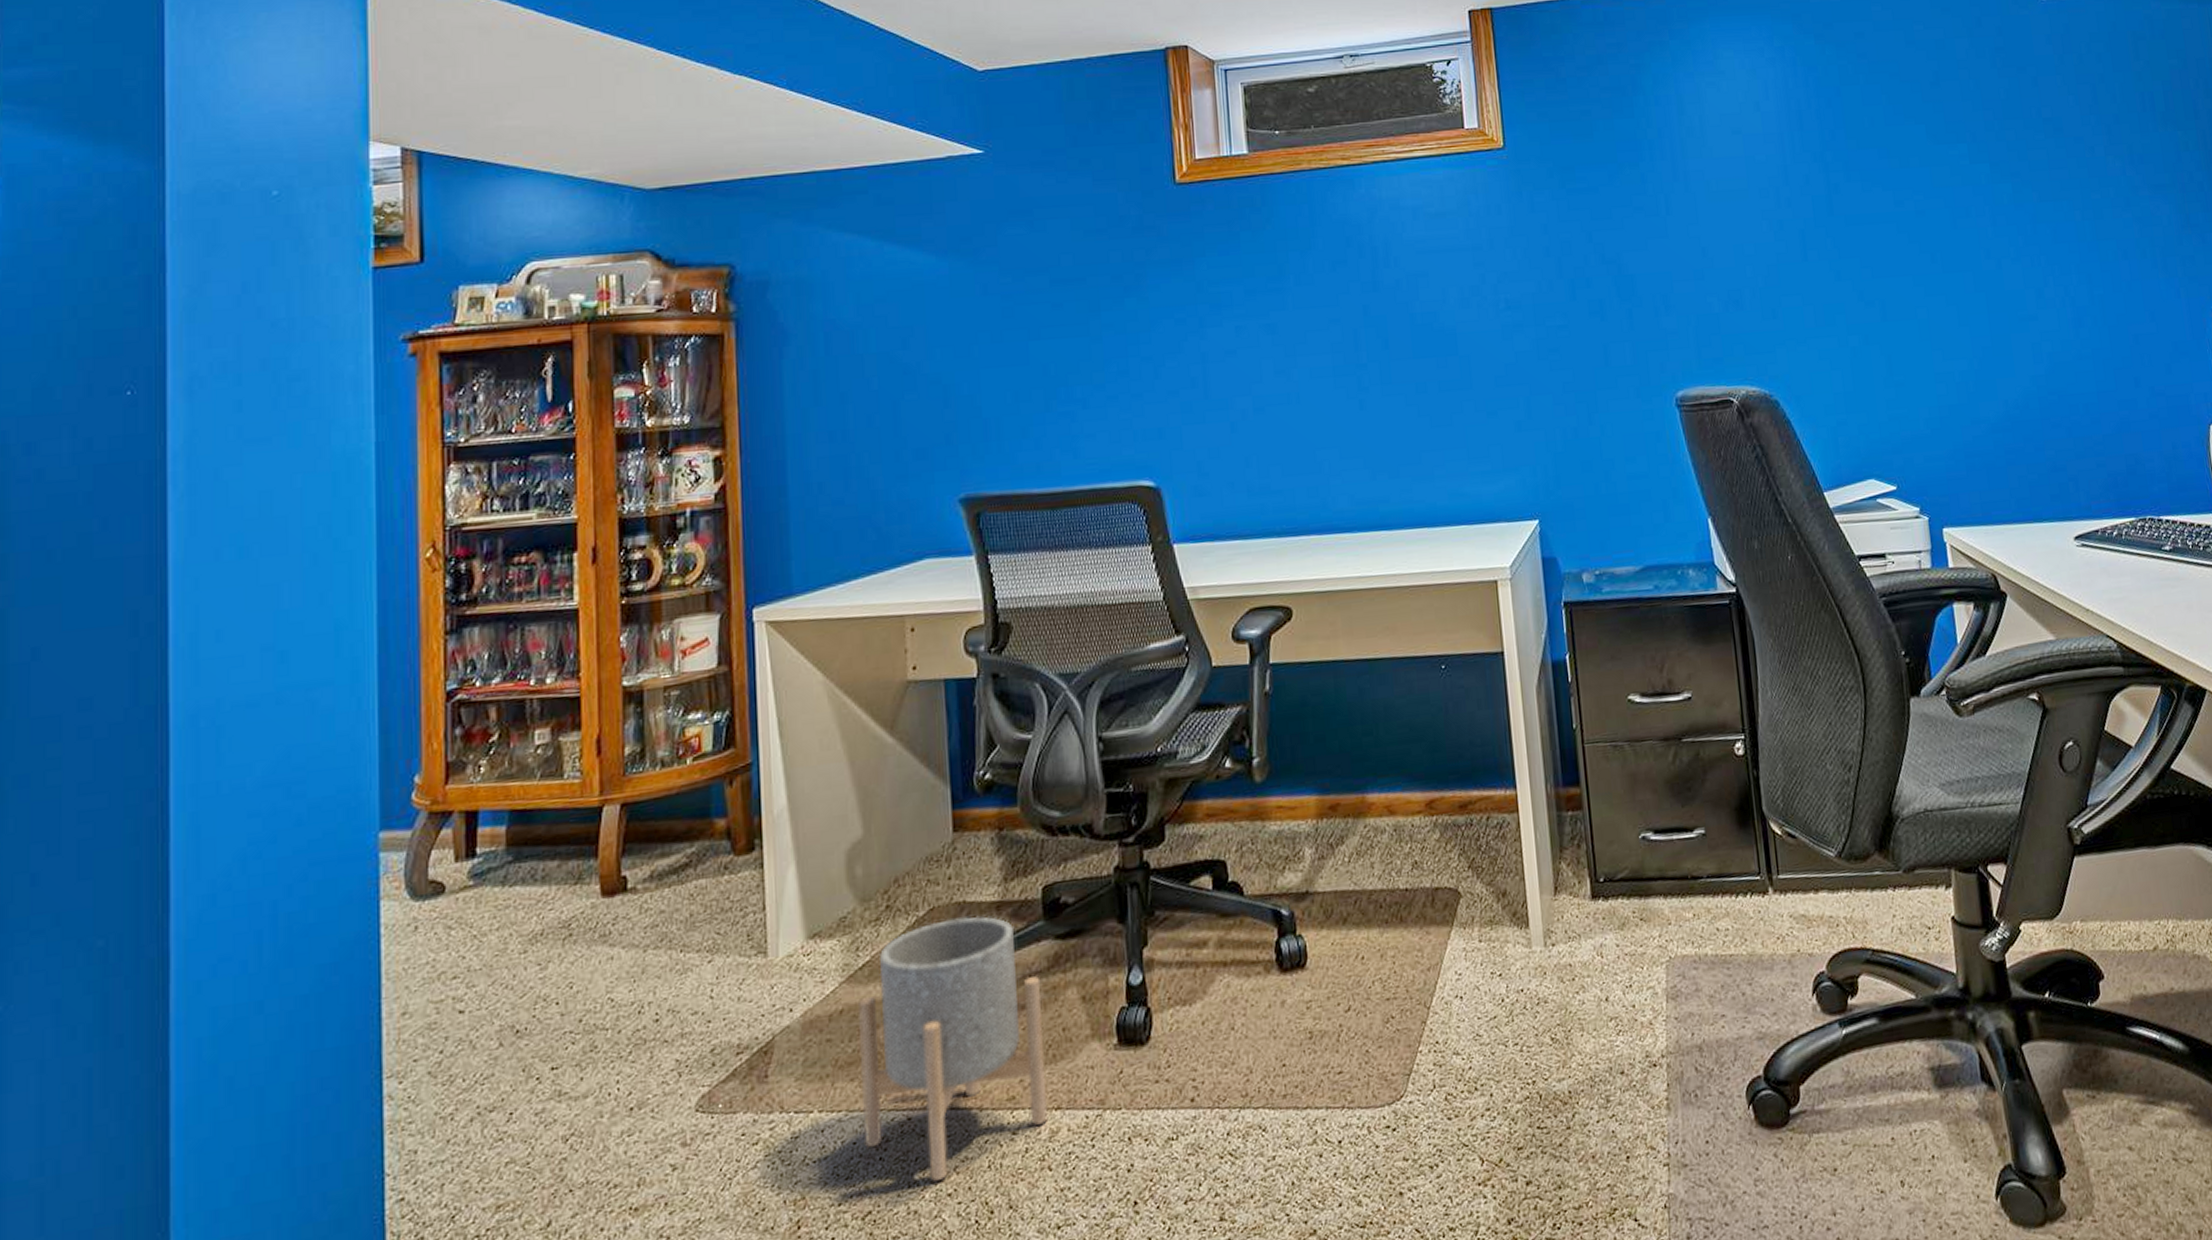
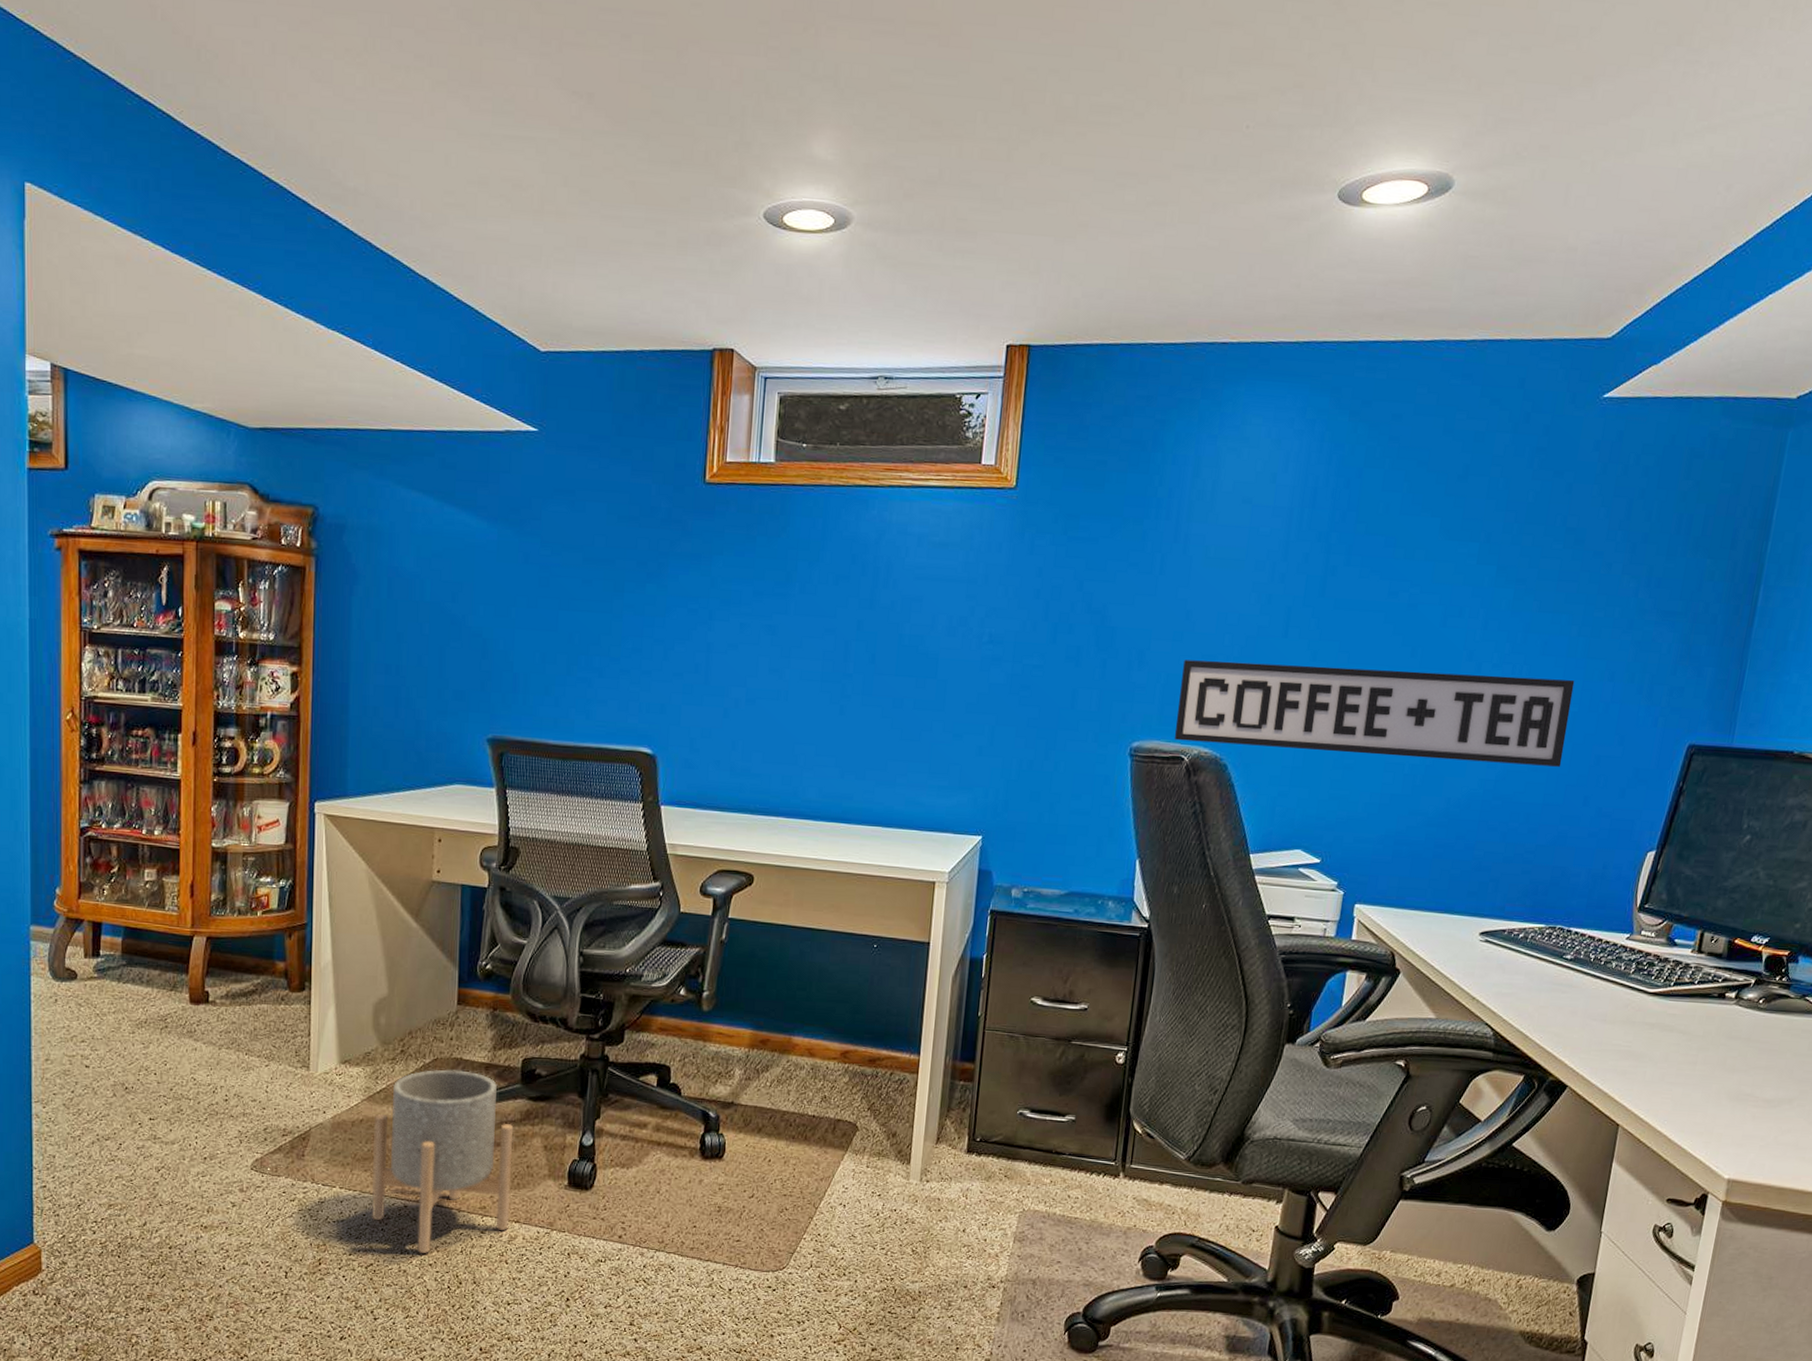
sign: none [1711,264,2104,383] -> present [1174,660,1575,767]

